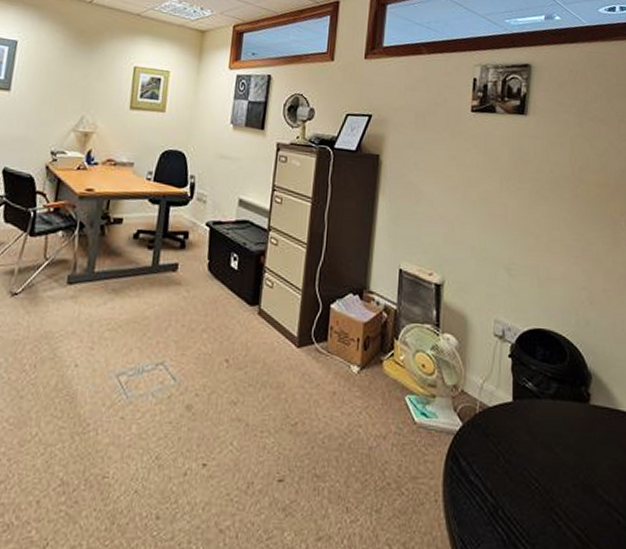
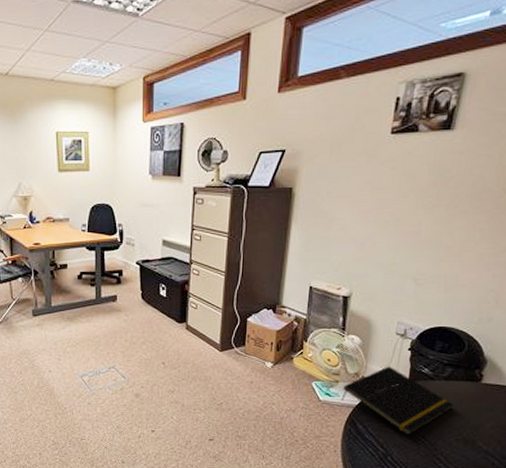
notepad: none [439,377,565,478] -> present [341,366,455,436]

